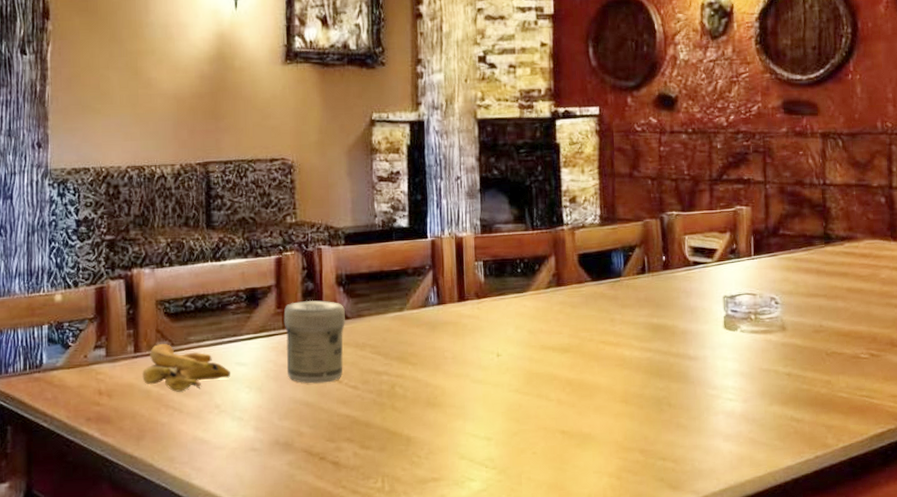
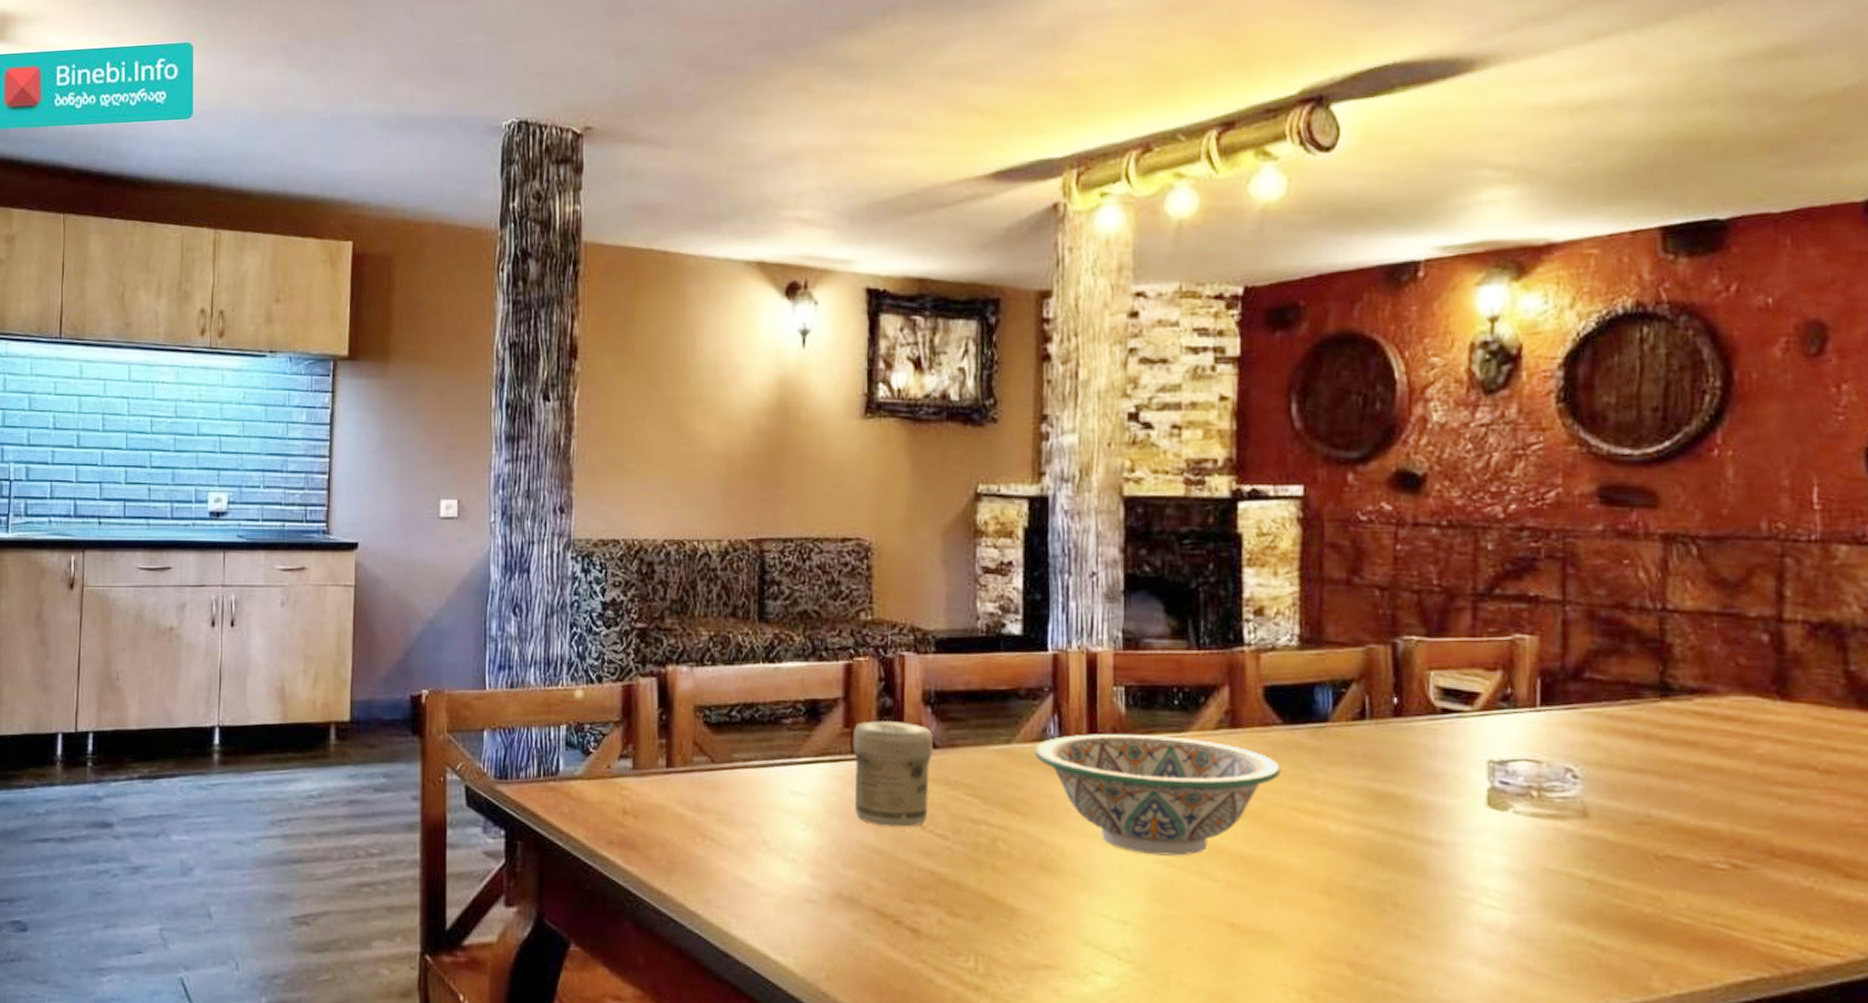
banana: present [142,344,230,392] -> none [675,760,783,820]
decorative bowl: none [420,296,592,386] -> present [1035,734,1281,856]

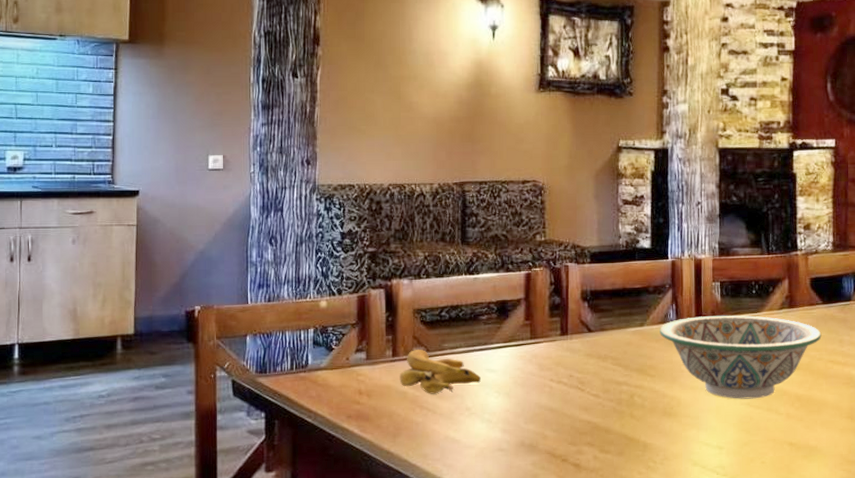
banana: none [675,760,783,820] -> present [399,350,481,394]
jar: present [852,721,933,827] -> none [531,314,589,391]

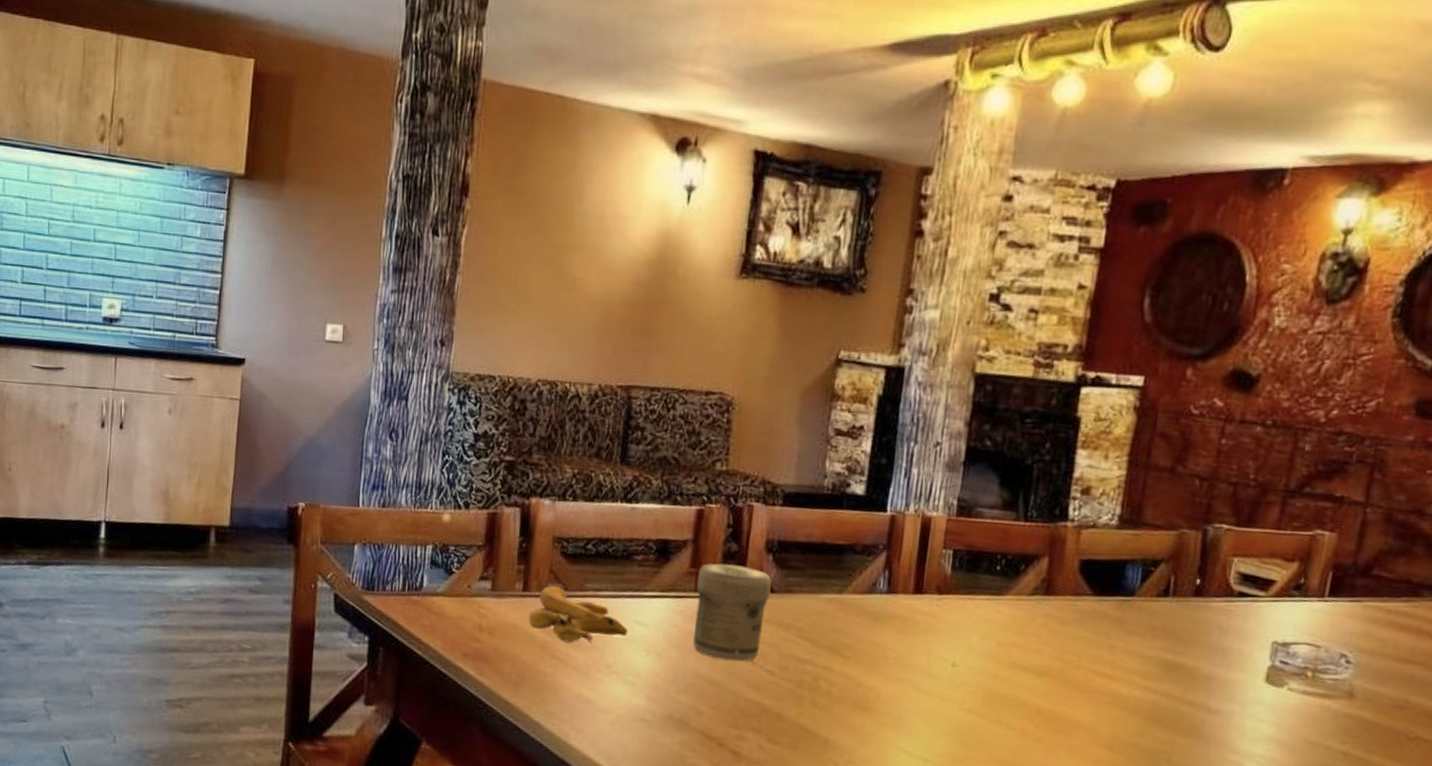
jar: none [531,314,589,391] -> present [692,563,772,662]
decorative bowl: present [660,315,822,399] -> none [863,590,1086,706]

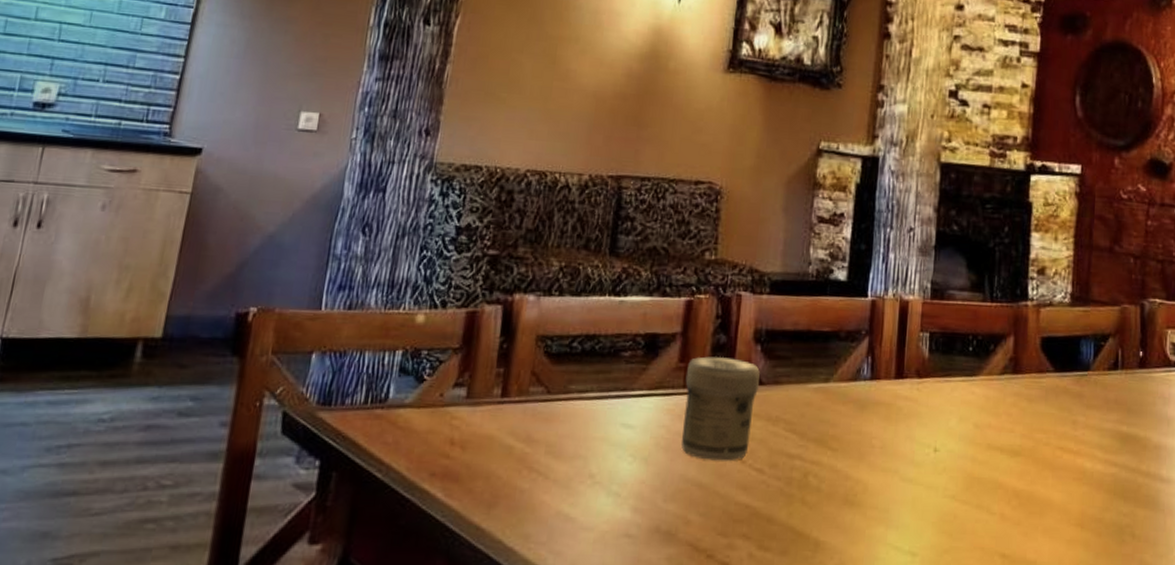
banana: present [528,586,628,643] -> none [506,390,613,452]

